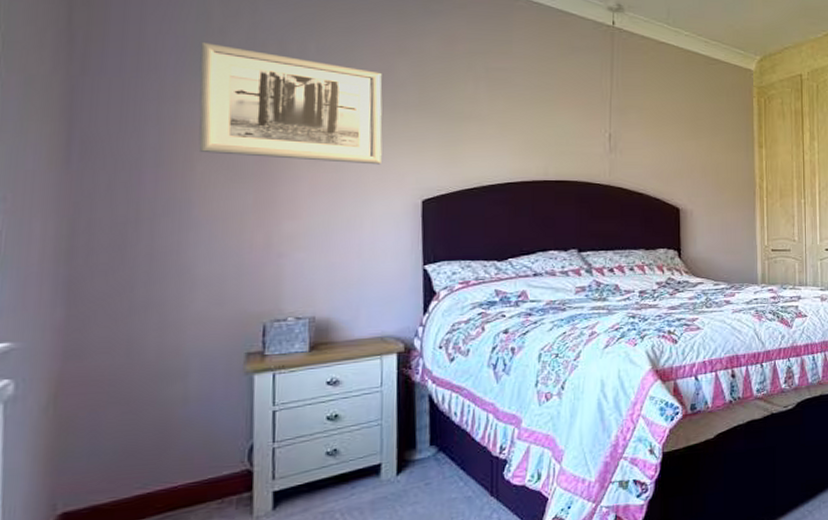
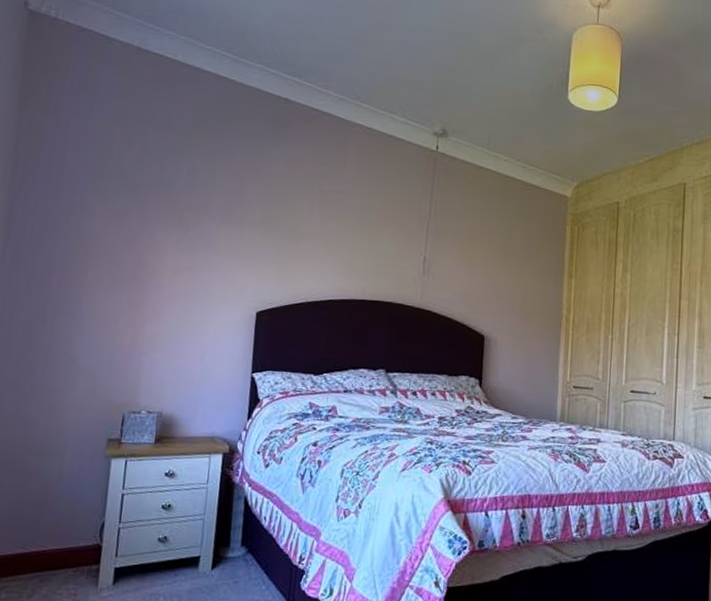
wall art: present [198,42,383,165] -> none [92,164,235,277]

